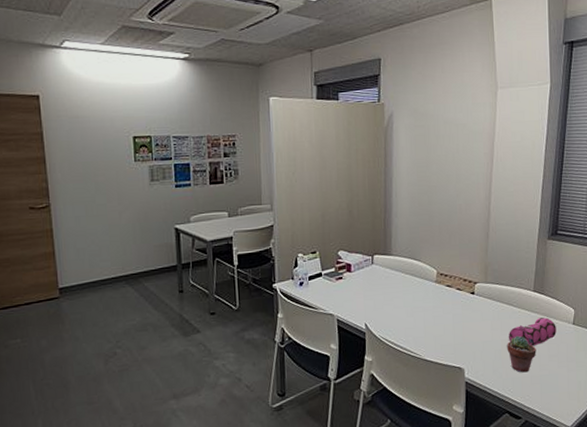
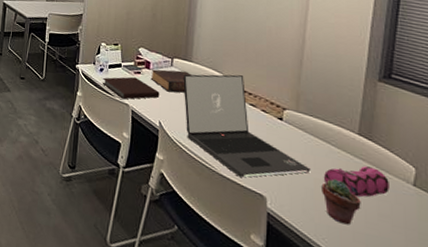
notebook: none [303,284,363,310] -> present [102,76,160,100]
book: none [353,266,393,292] -> present [150,69,192,93]
laptop: none [384,259,498,357] -> present [183,74,311,178]

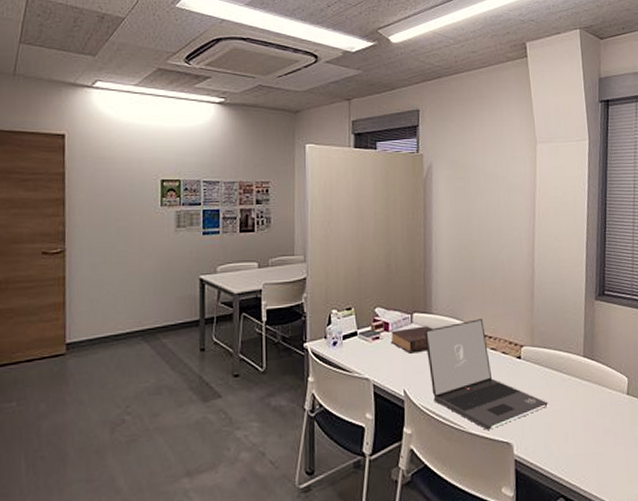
notebook: present [102,76,160,100] -> none [336,344,402,374]
potted succulent: present [321,178,361,225] -> none [558,406,590,450]
pencil case: present [323,166,390,198] -> none [558,386,610,419]

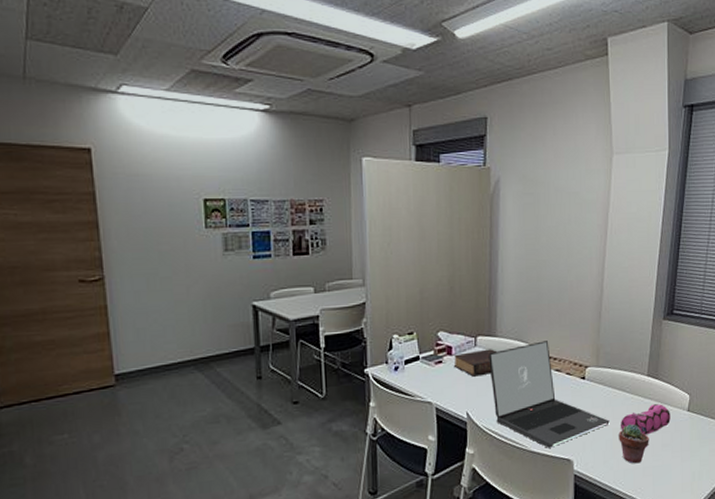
pencil case: none [558,386,610,419] -> present [620,404,671,435]
potted succulent: none [558,406,590,450] -> present [619,424,649,464]

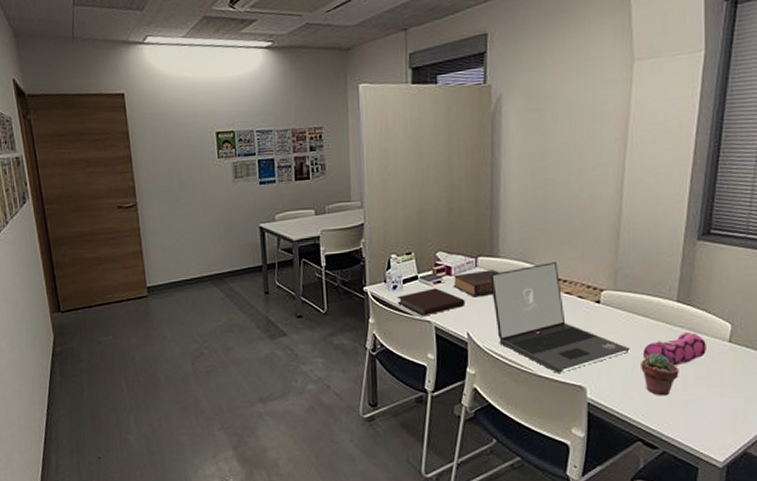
notebook: none [398,368,465,398] -> present [396,288,465,316]

